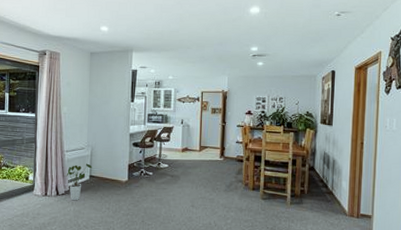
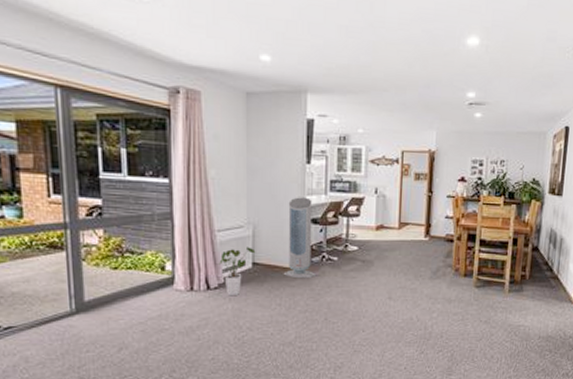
air purifier: none [112,126,136,189] -> present [283,197,316,279]

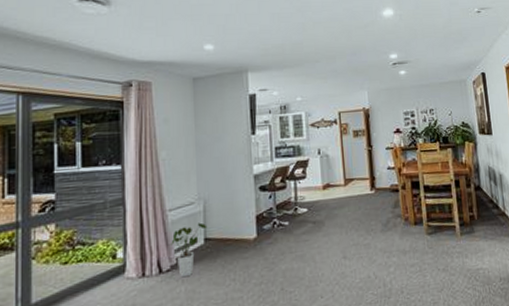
air purifier: present [283,197,316,279] -> none [236,166,268,249]

